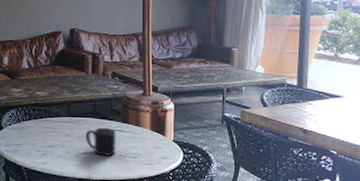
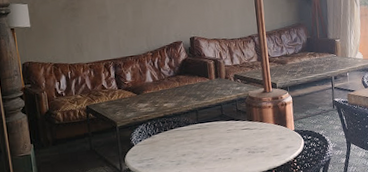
mug: present [86,127,117,156] -> none [215,128,245,155]

